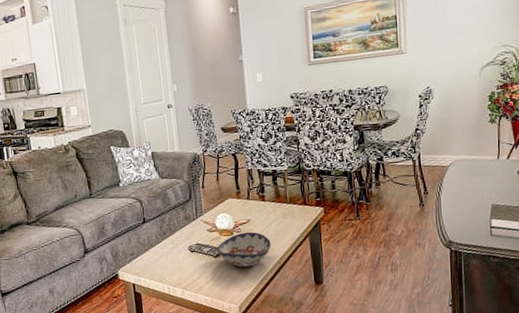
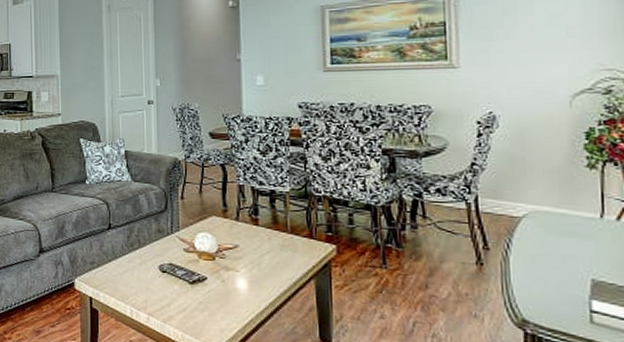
decorative bowl: present [216,231,271,267] -> none [193,259,263,303]

